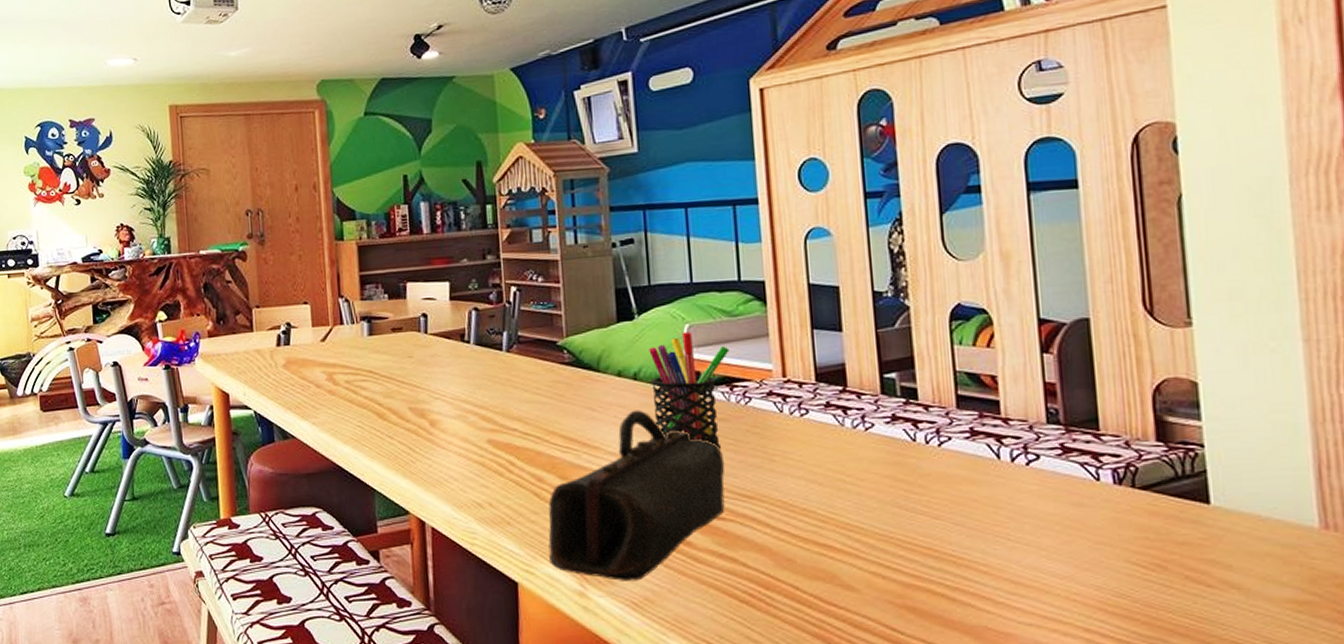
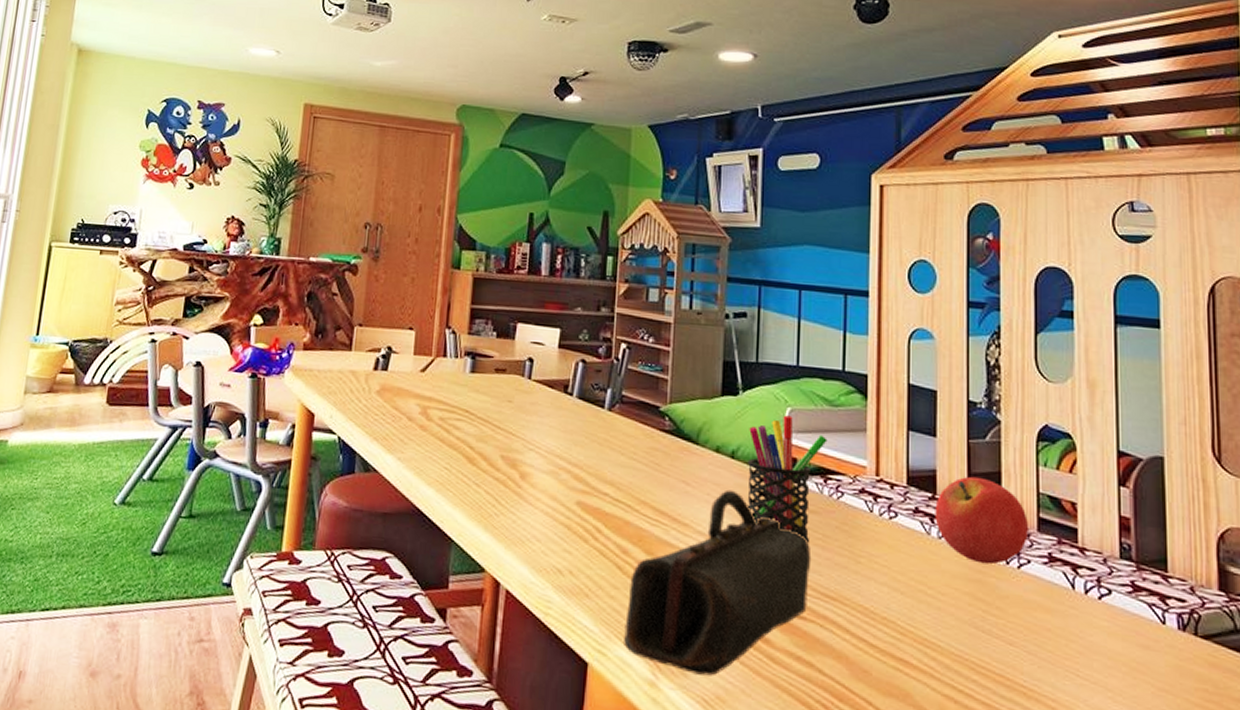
fruit: none [847,364,947,447] -> present [935,476,1028,565]

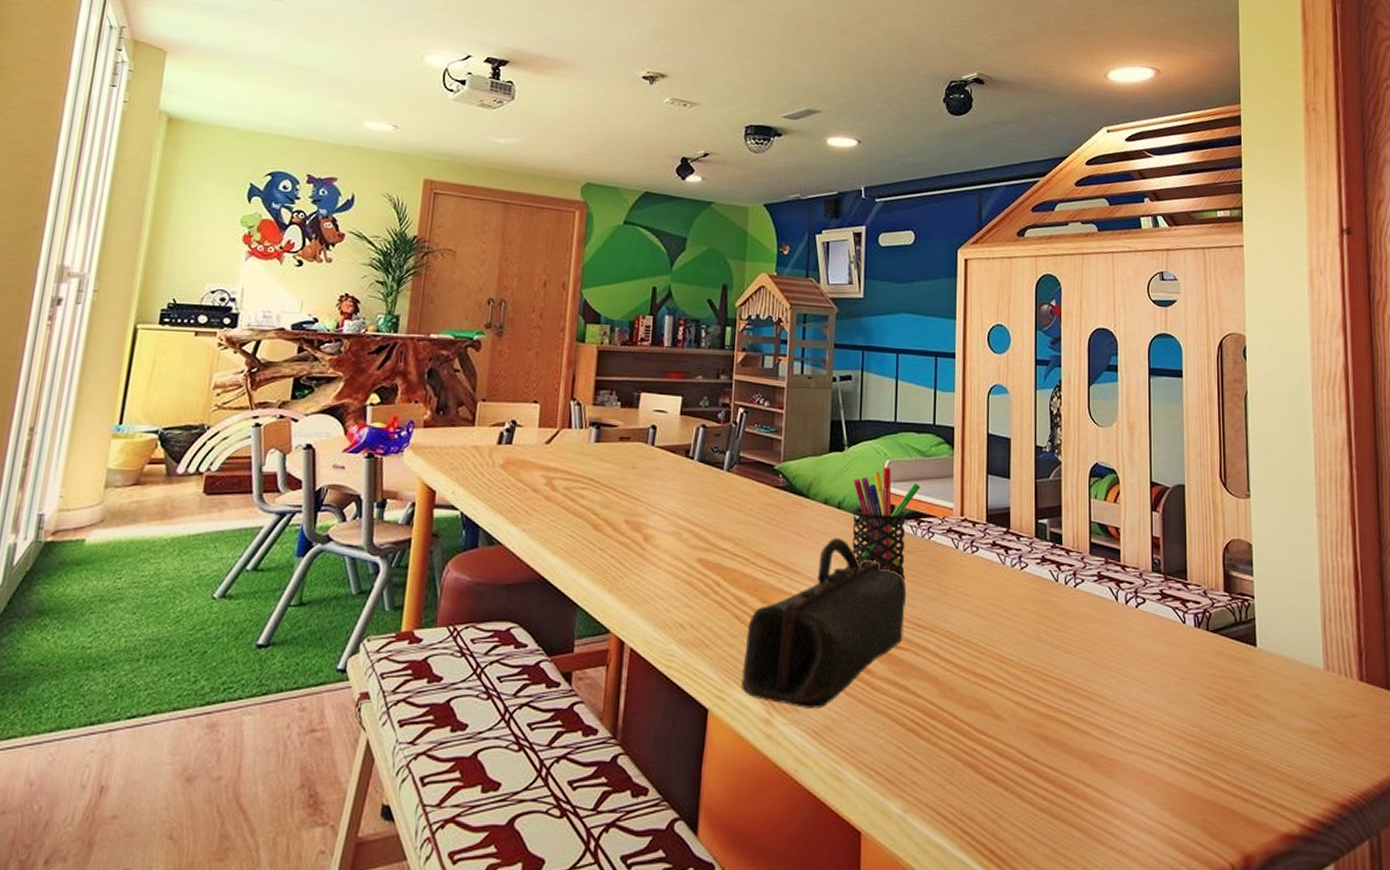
fruit: present [935,476,1028,565] -> none [1009,511,1082,586]

